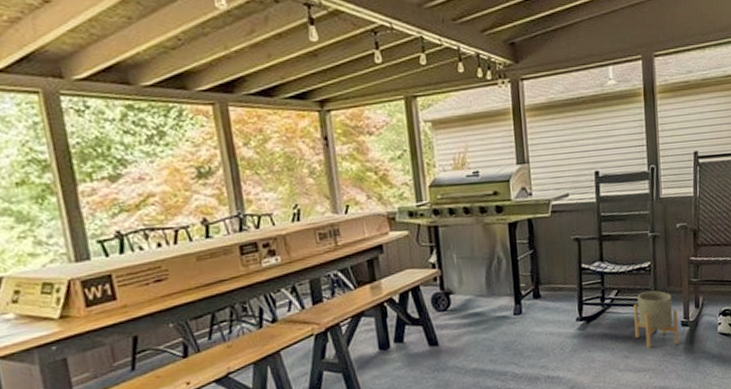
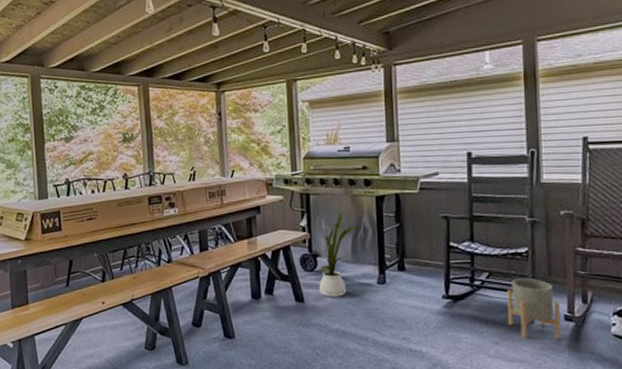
house plant: none [443,242,490,336] -> present [312,211,356,297]

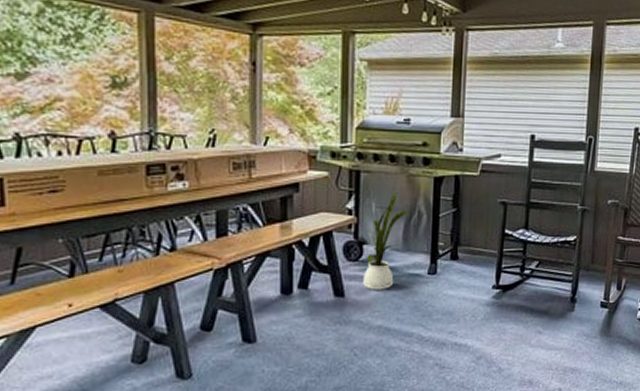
planter: present [507,279,562,340] -> none [552,267,599,327]

